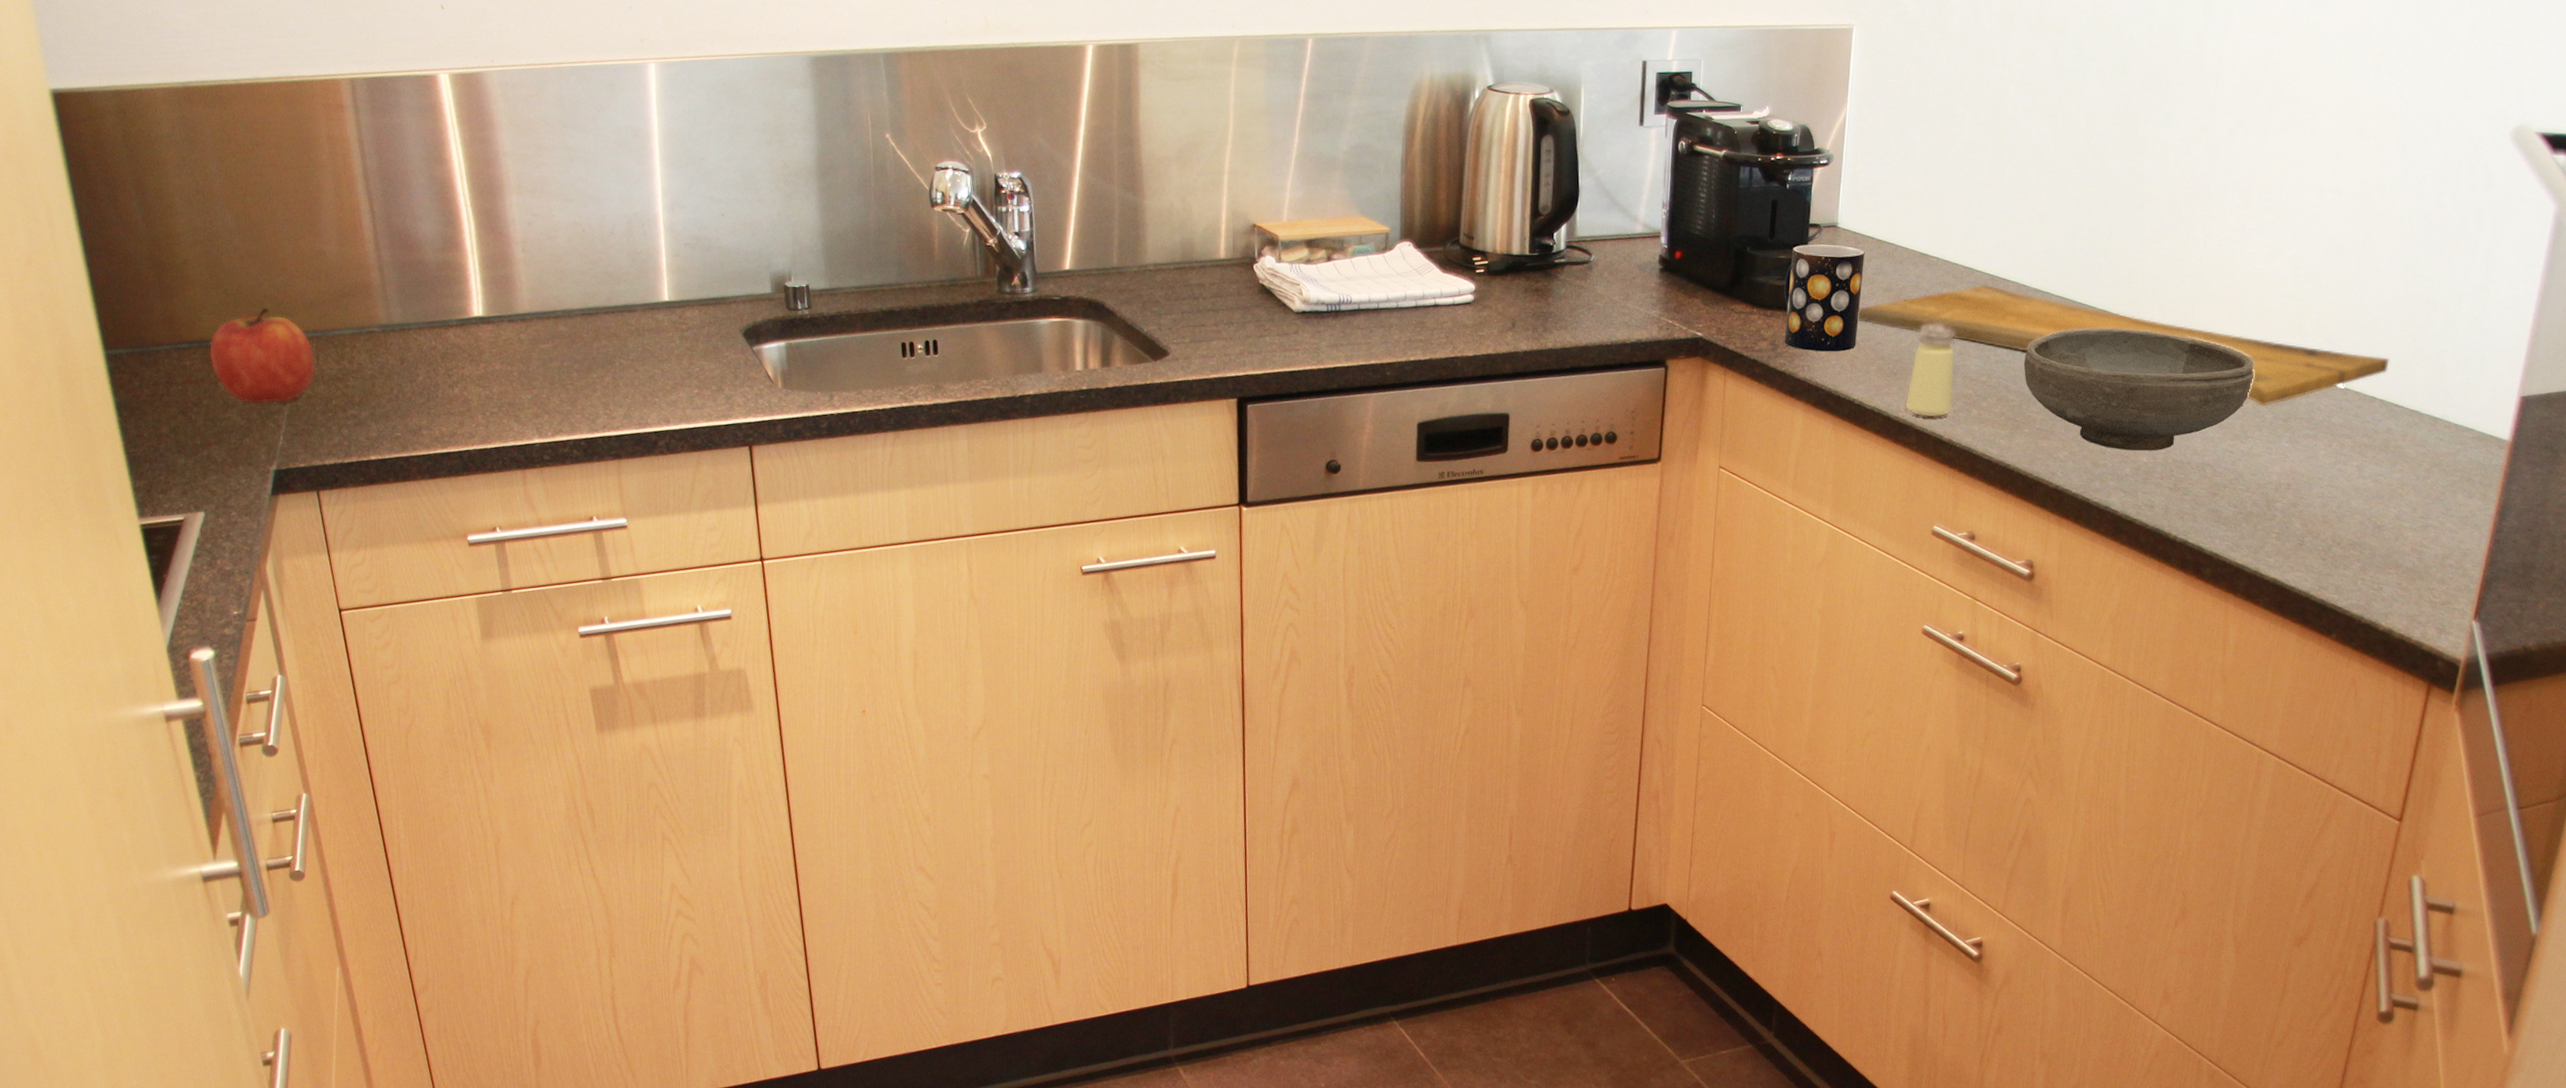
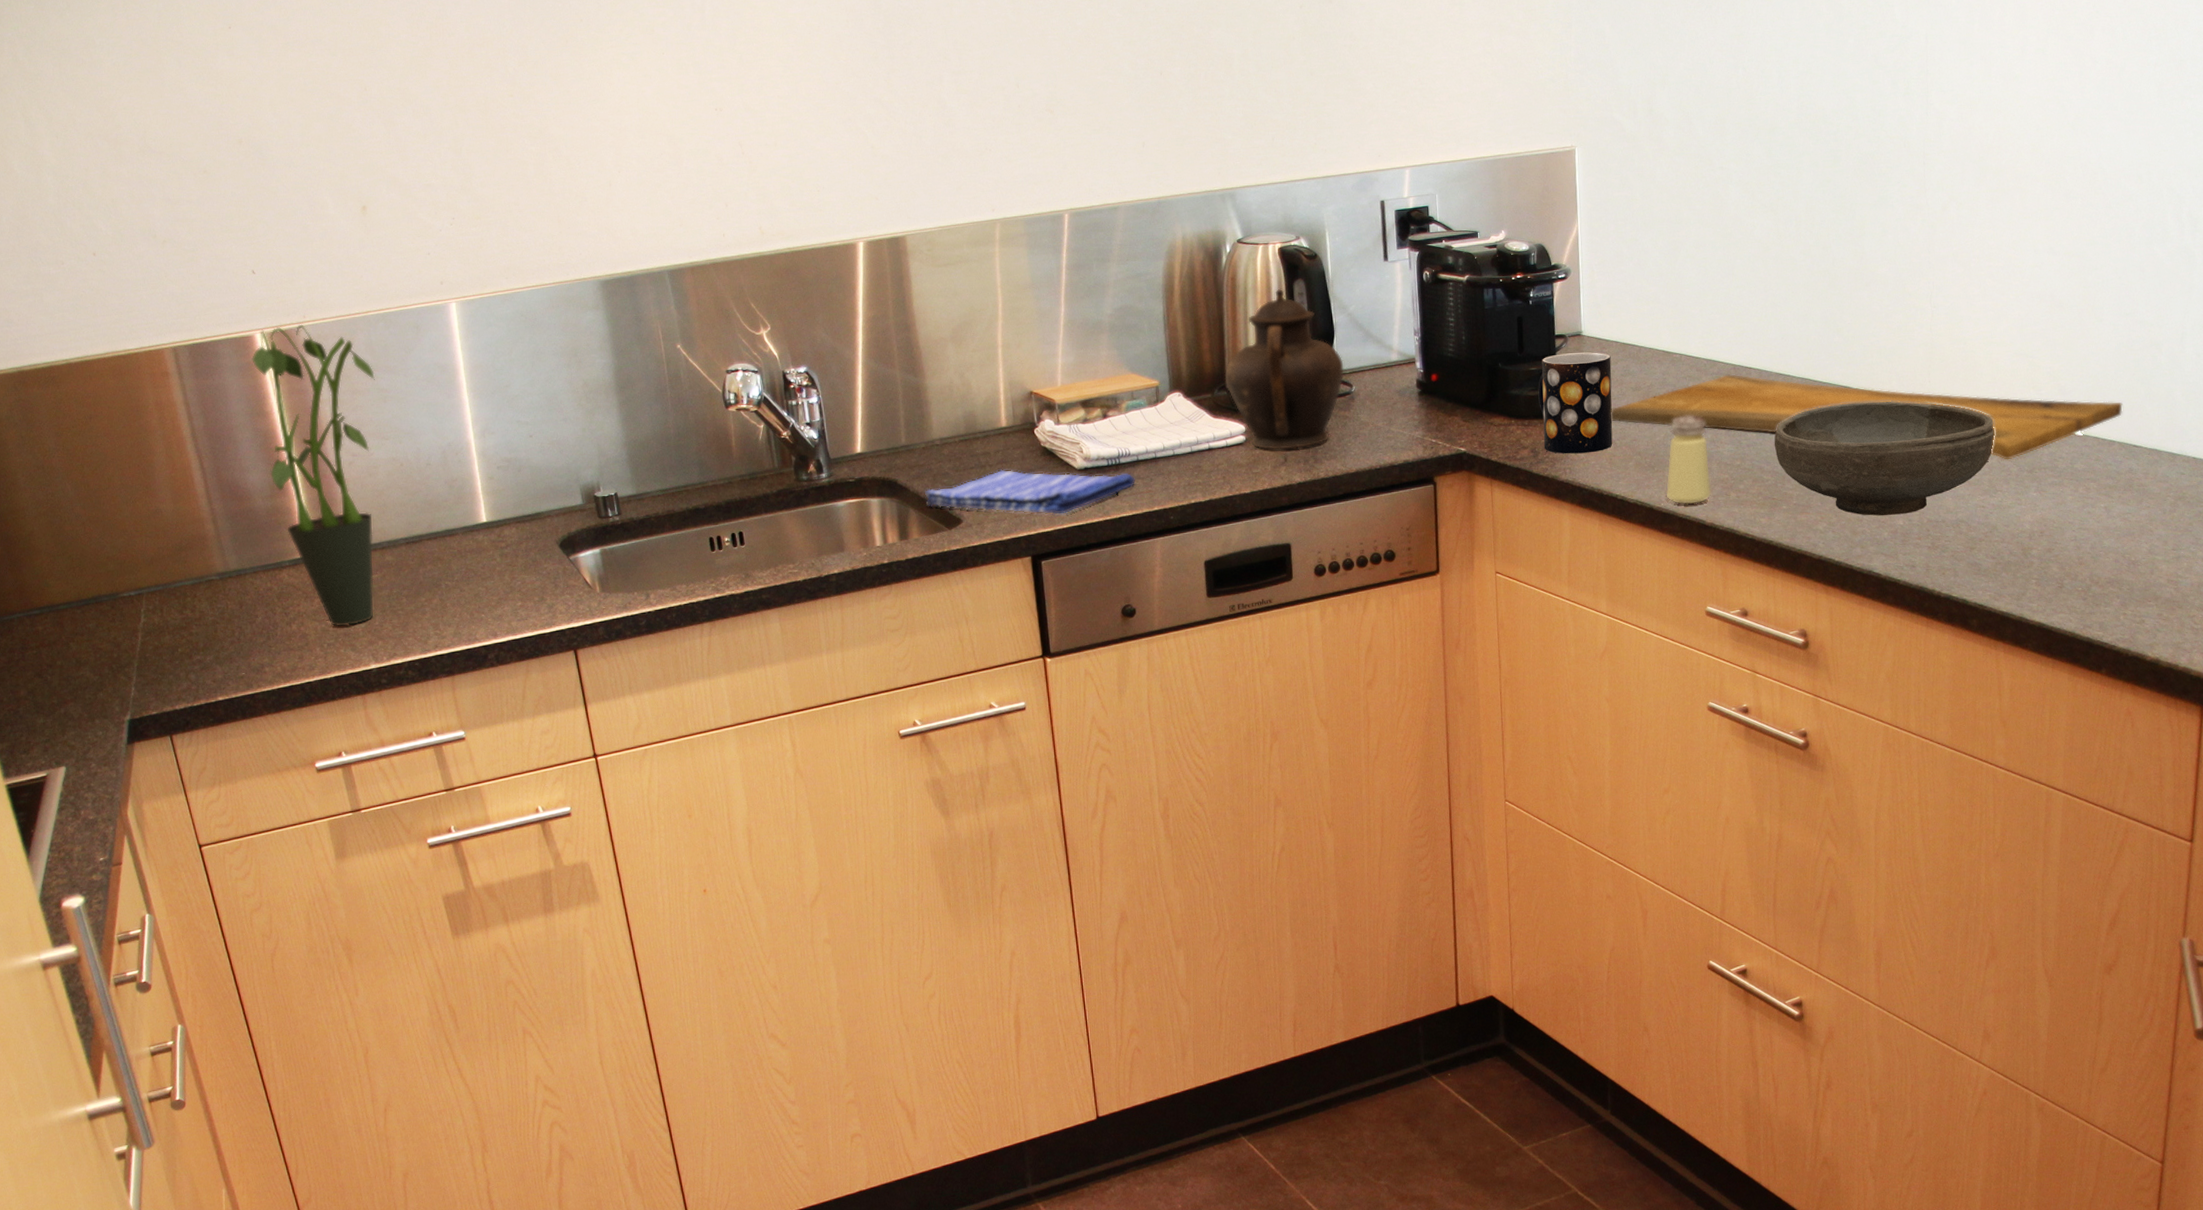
apple: present [209,307,315,404] -> none [59,568,160,660]
potted plant: none [433,68,563,396] -> present [252,324,375,627]
dish towel: none [1132,303,1355,358] -> present [925,469,1136,515]
teapot: none [1459,142,1585,315] -> present [1224,288,1344,450]

